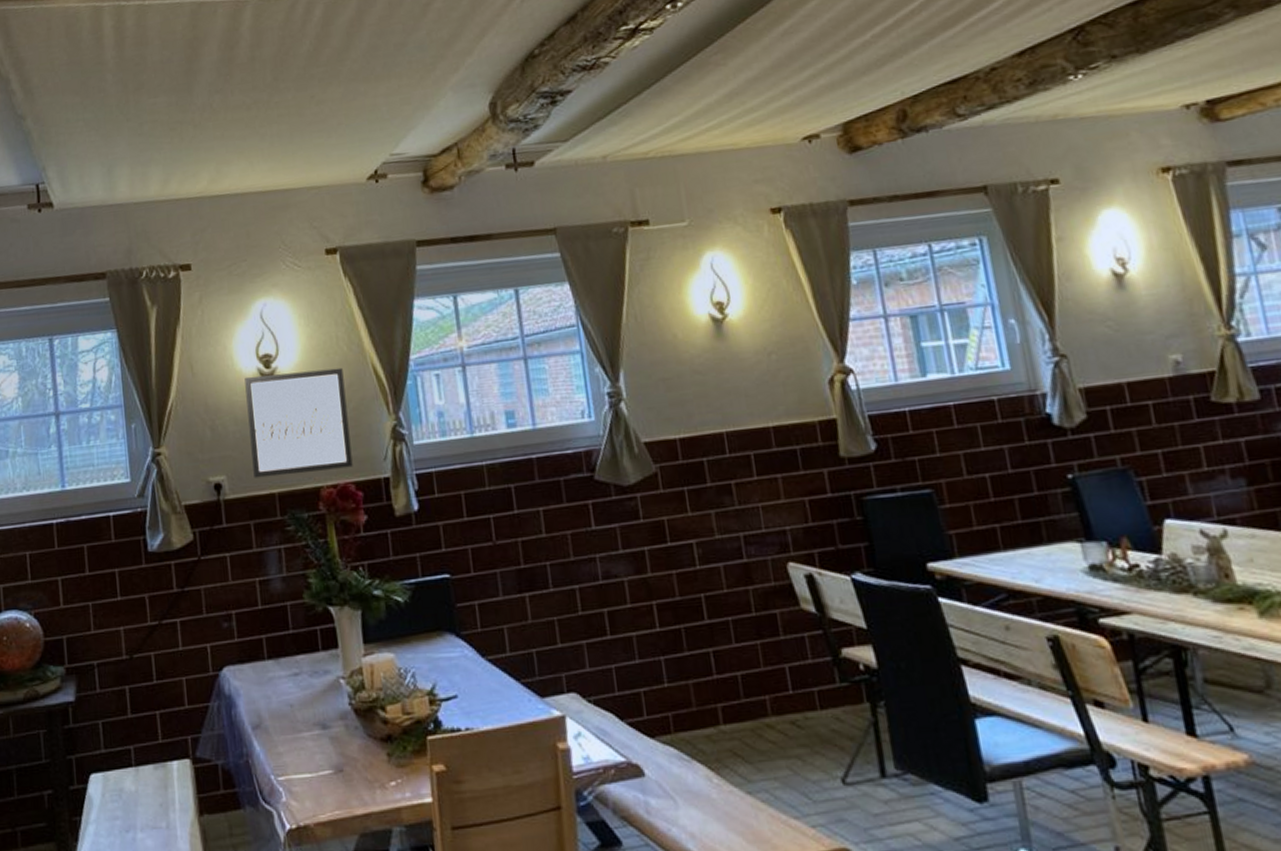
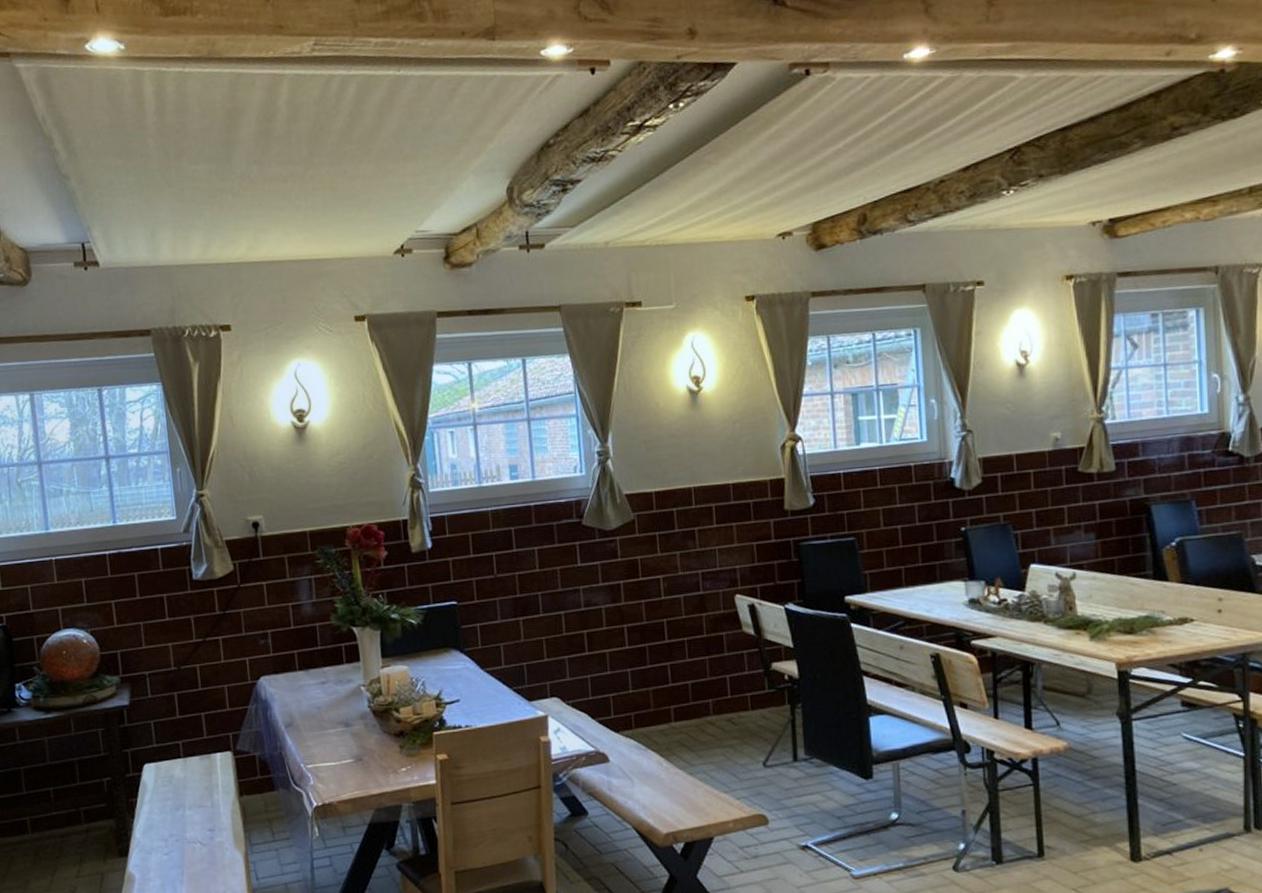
wall art: present [244,367,353,478] -> none [280,423,376,518]

